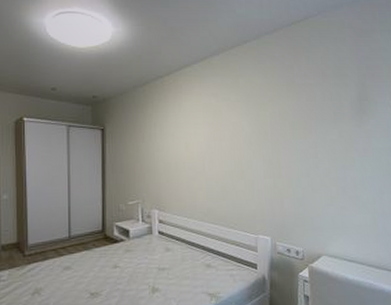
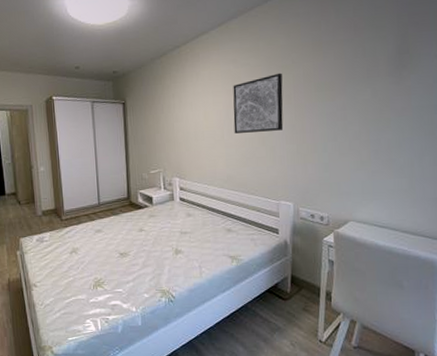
wall art: none [214,109,262,166] -> present [233,73,284,133]

